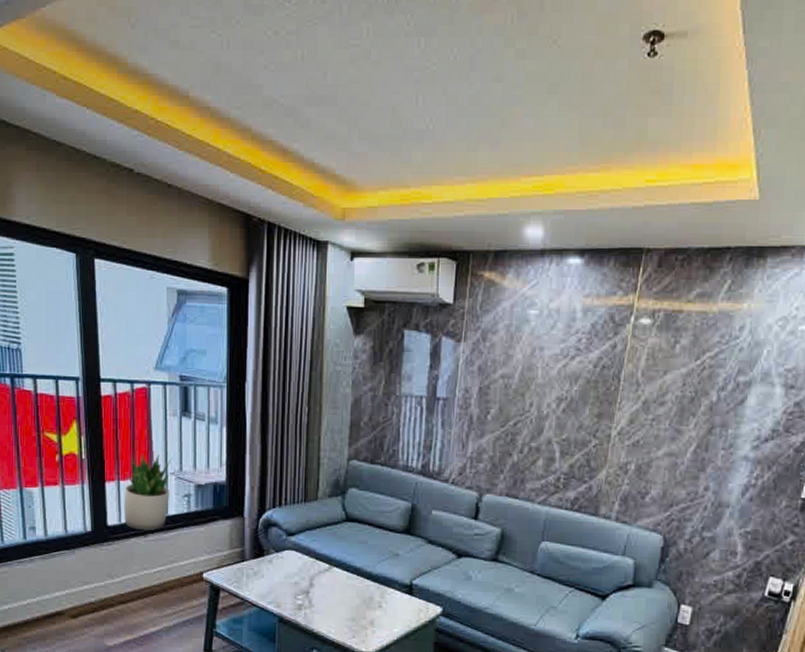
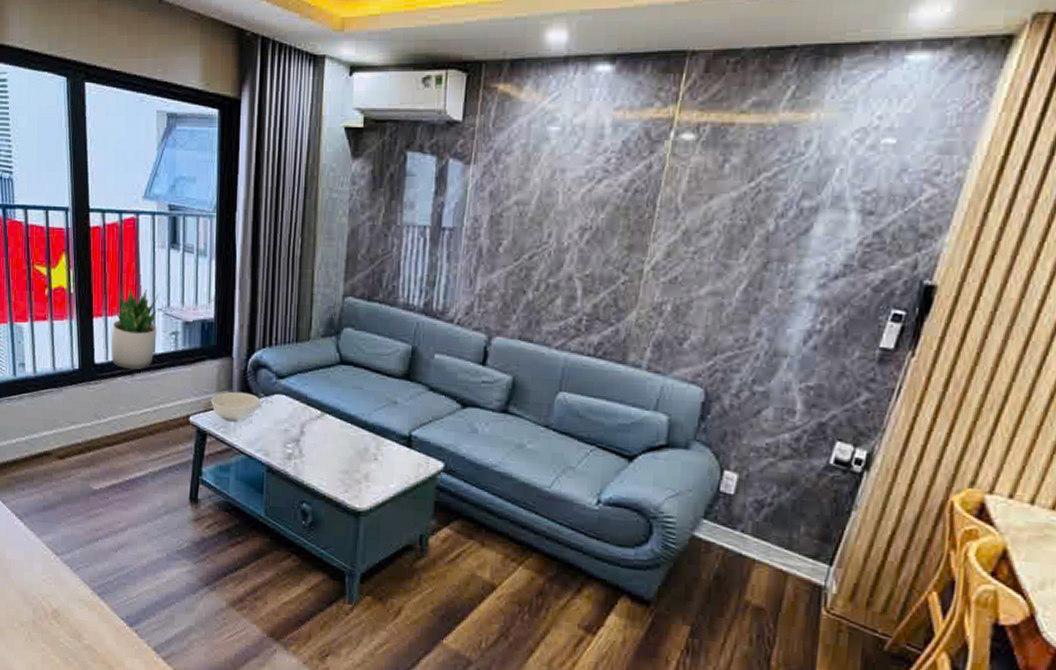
bowl: none [224,549,271,577] -> present [211,391,260,422]

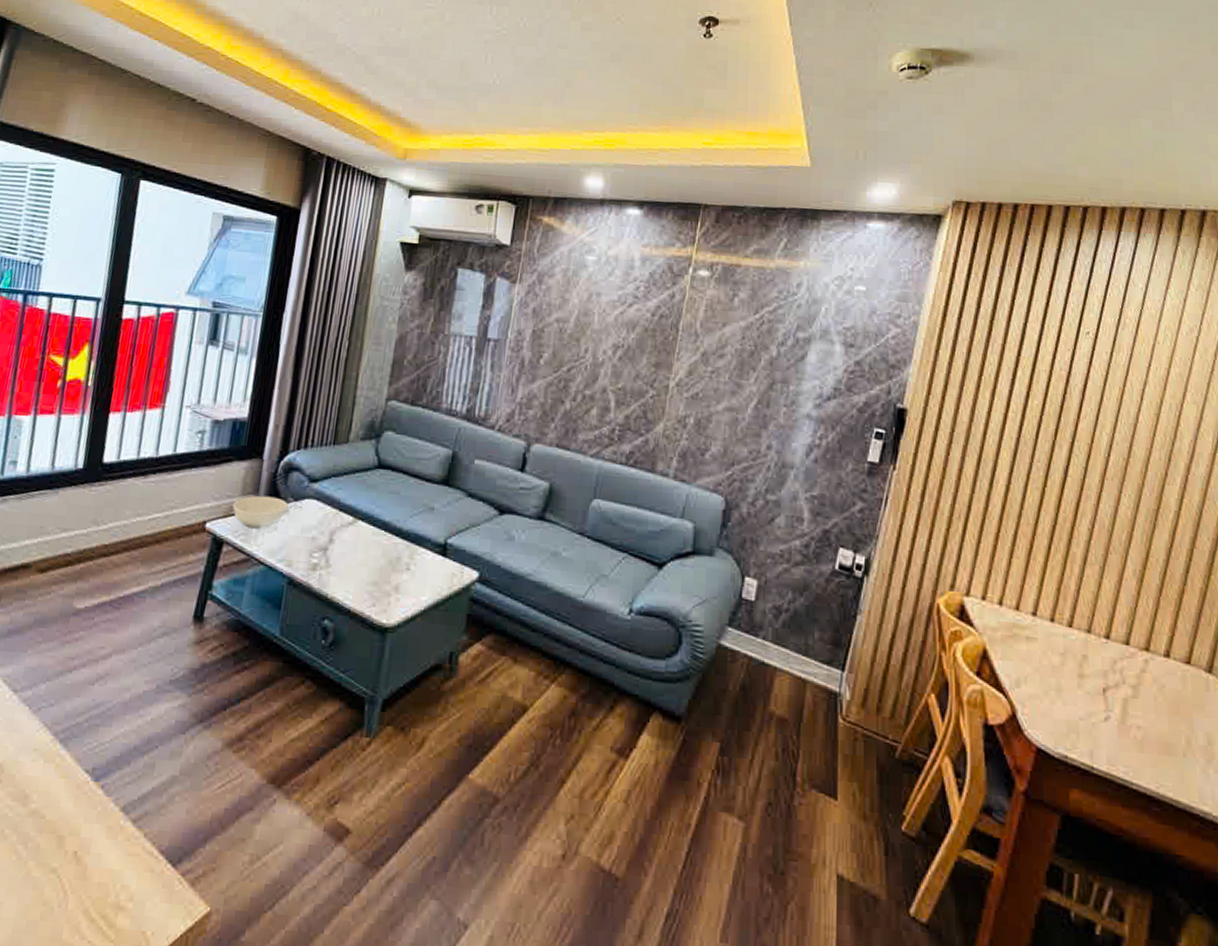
planter: present [111,288,160,369] -> none [123,383,191,470]

